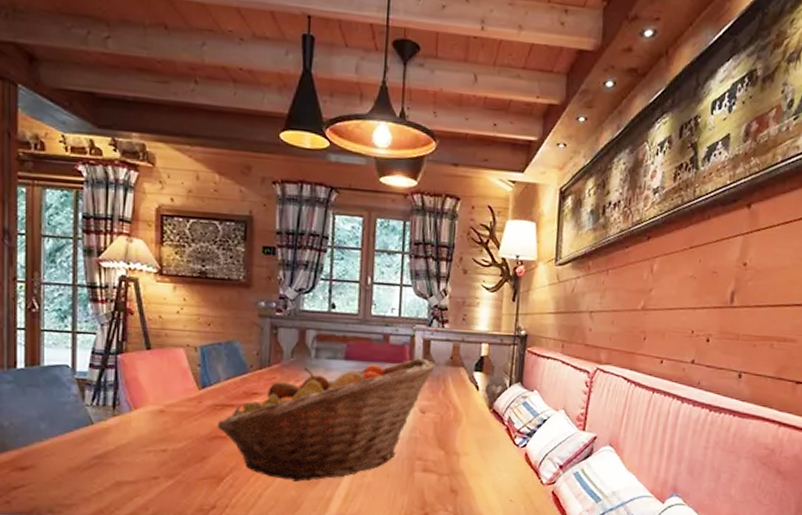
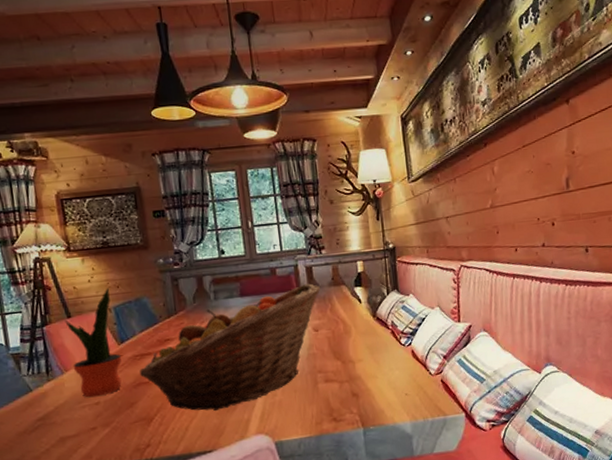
potted plant: none [143,323,201,443] -> present [65,288,122,398]

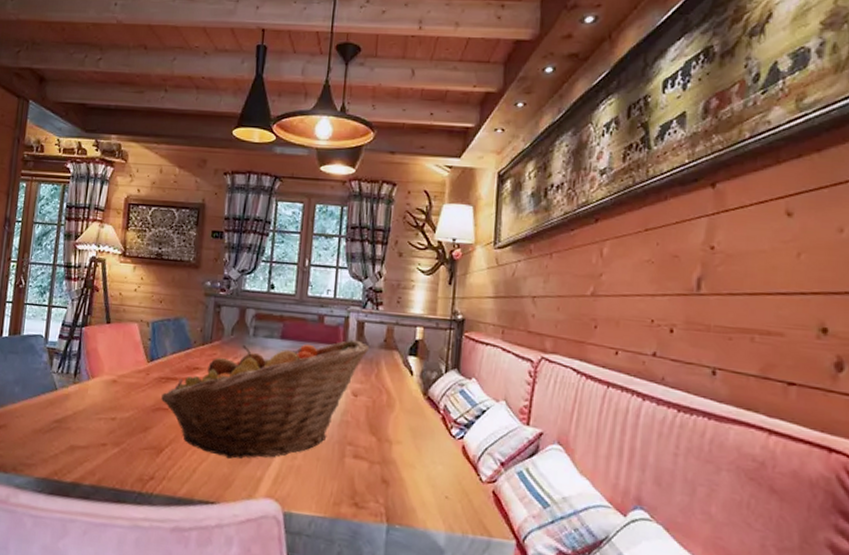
potted plant: present [65,288,122,398] -> none [100,301,153,412]

